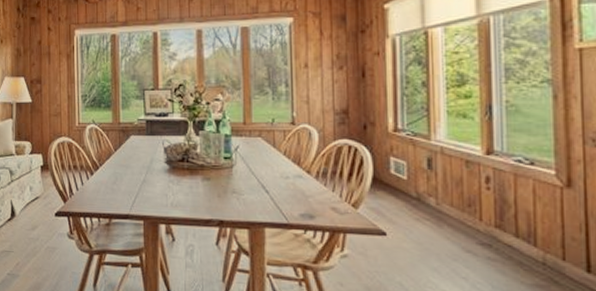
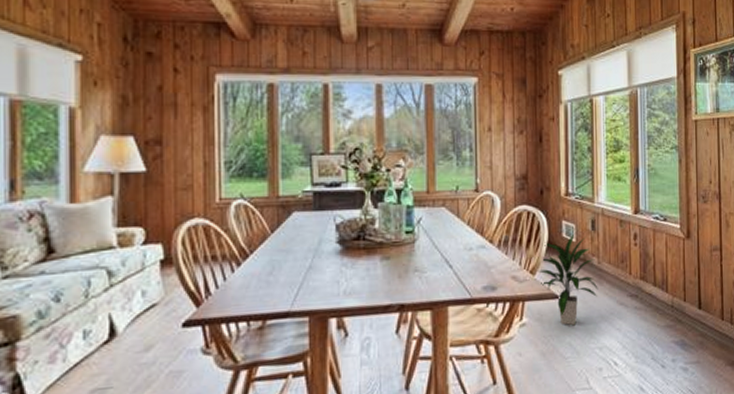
indoor plant: none [361,172,437,265] -> present [538,235,598,325]

